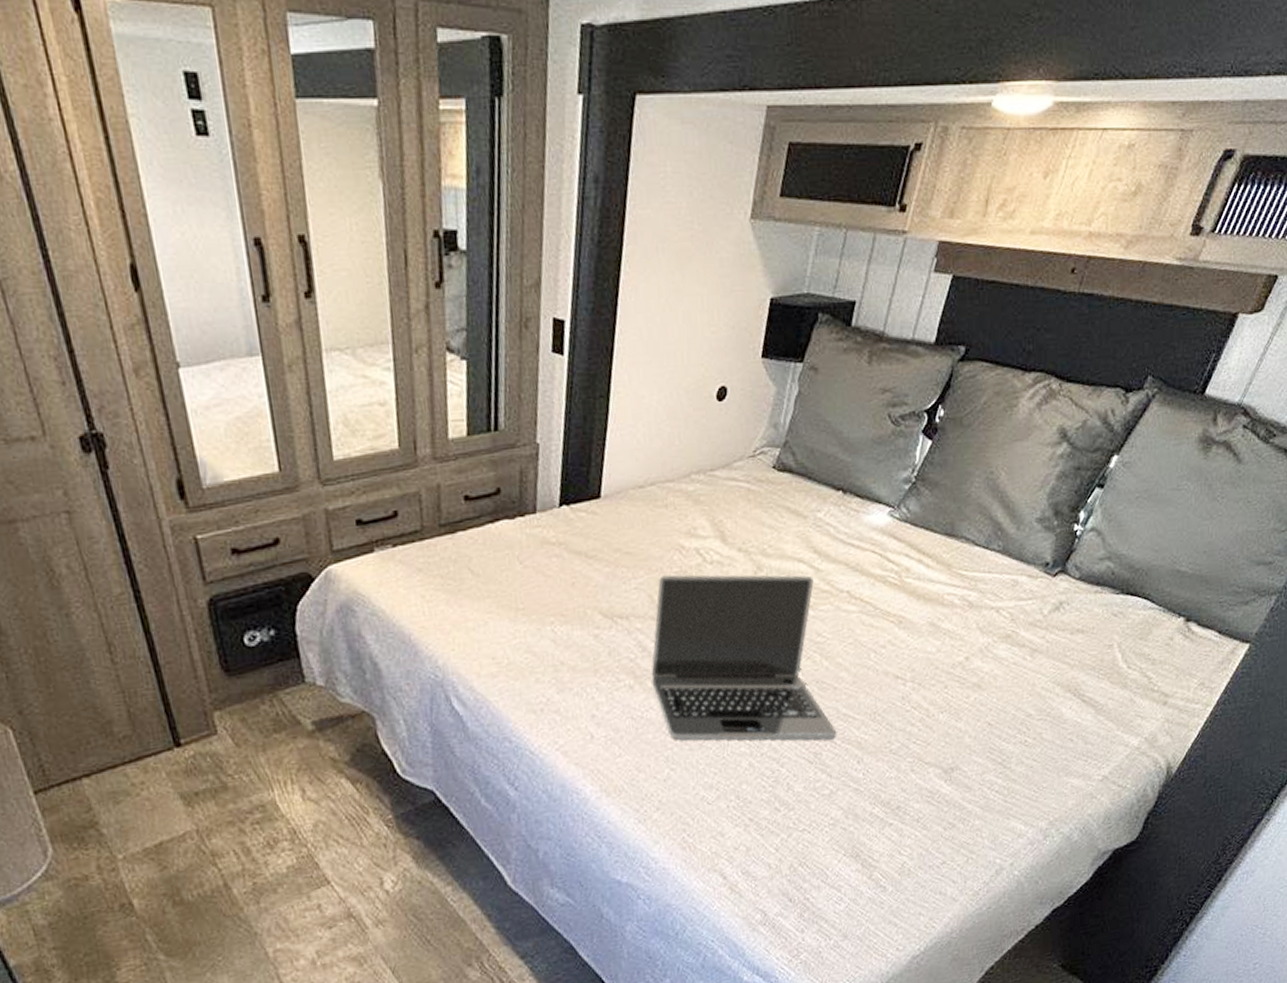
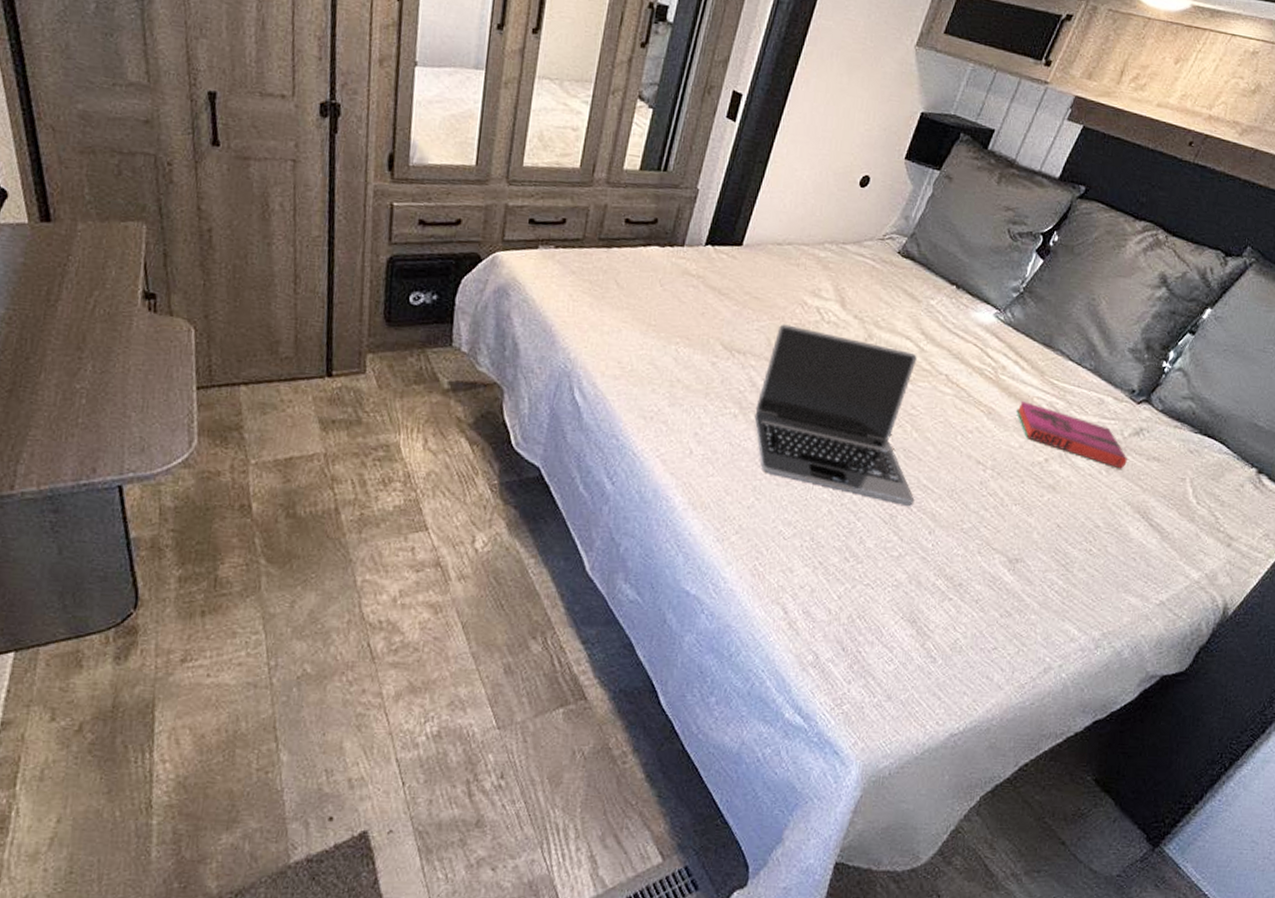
hardback book: none [928,600,1051,650] -> present [1017,400,1127,469]

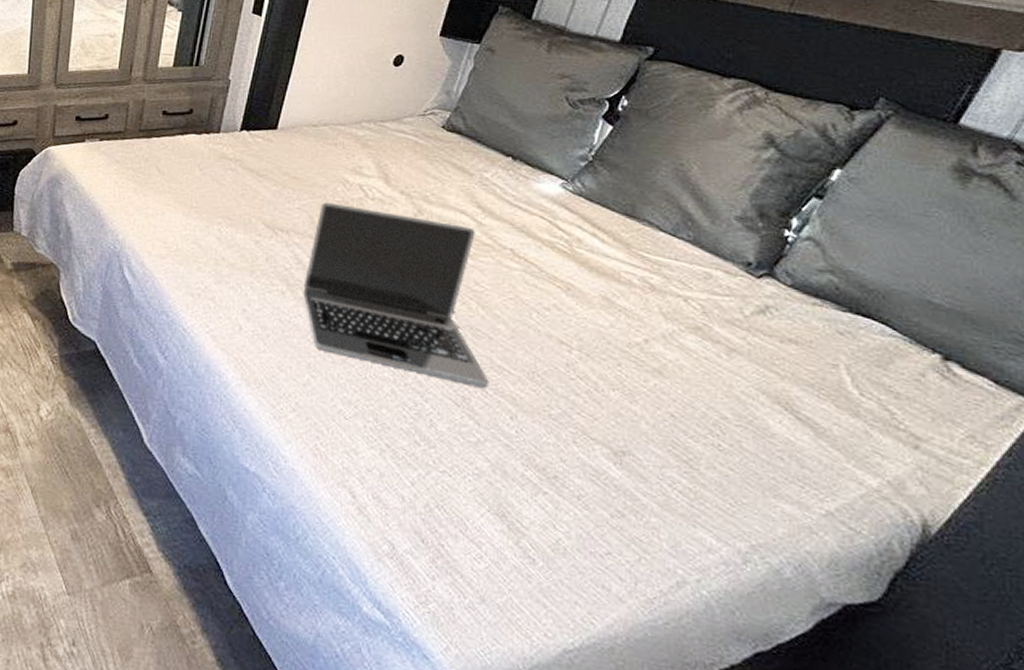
hardback book: present [1017,400,1127,469] -> none [601,275,753,353]

